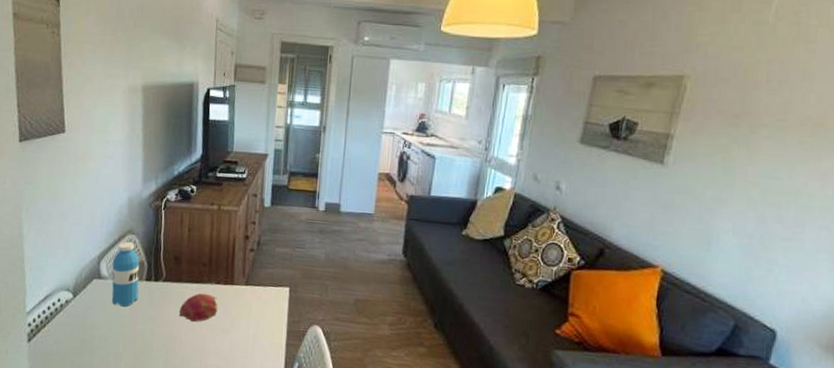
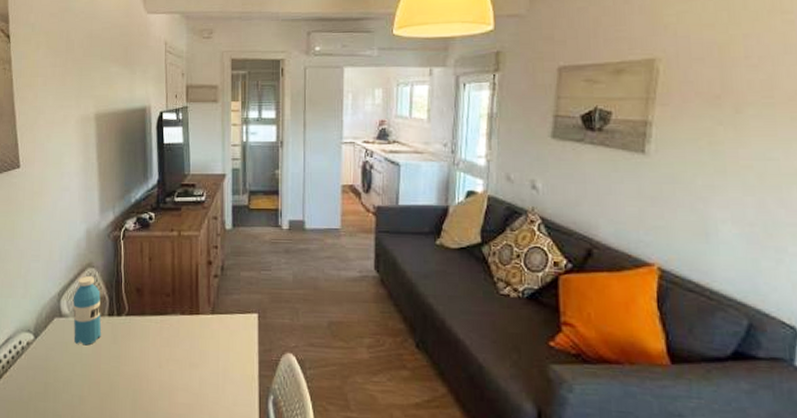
fruit: present [178,293,218,322] -> none [143,325,184,357]

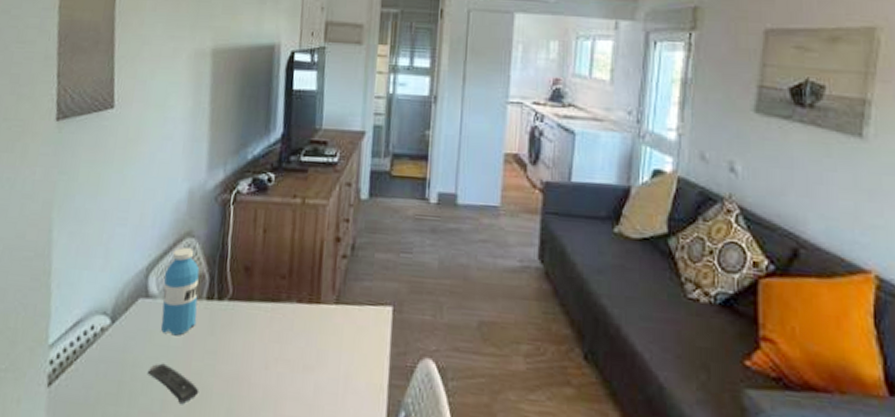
remote control: none [66,367,109,398] -> present [147,363,199,404]

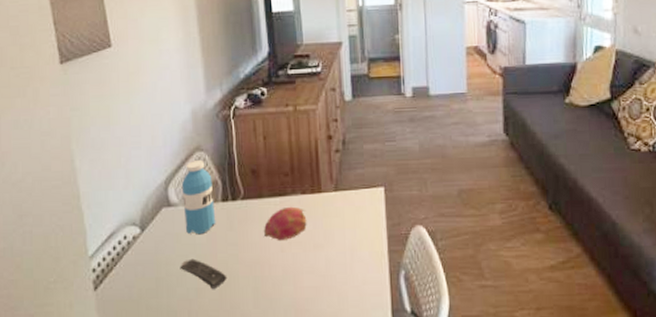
fruit: none [247,315,300,356] -> present [263,206,307,240]

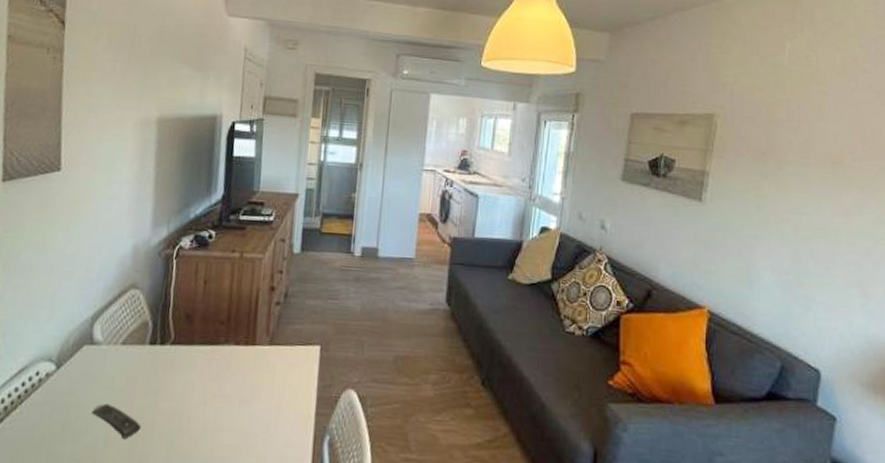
water bottle: present [182,161,216,235] -> none [106,298,143,378]
fruit: present [263,206,307,240] -> none [188,356,236,392]

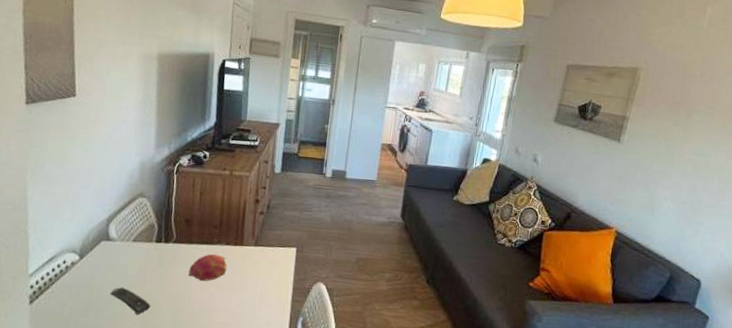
fruit: none [188,356,236,392] -> present [188,253,227,281]

